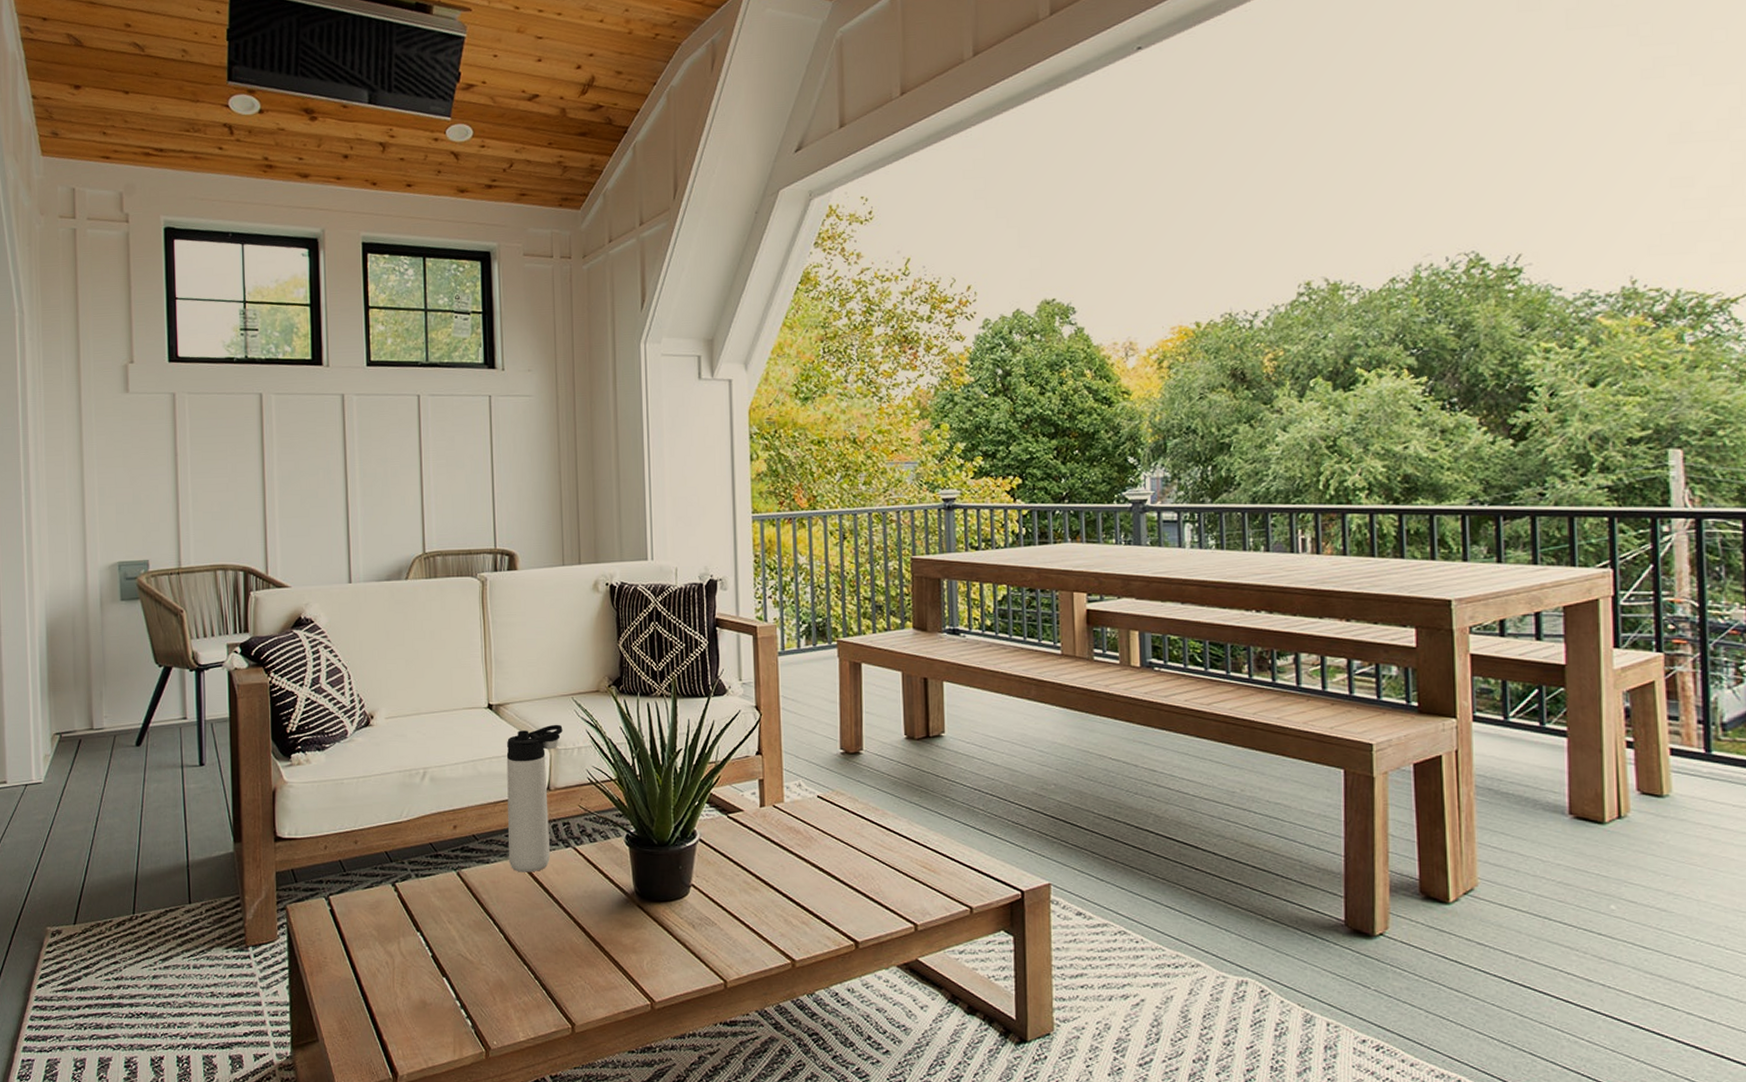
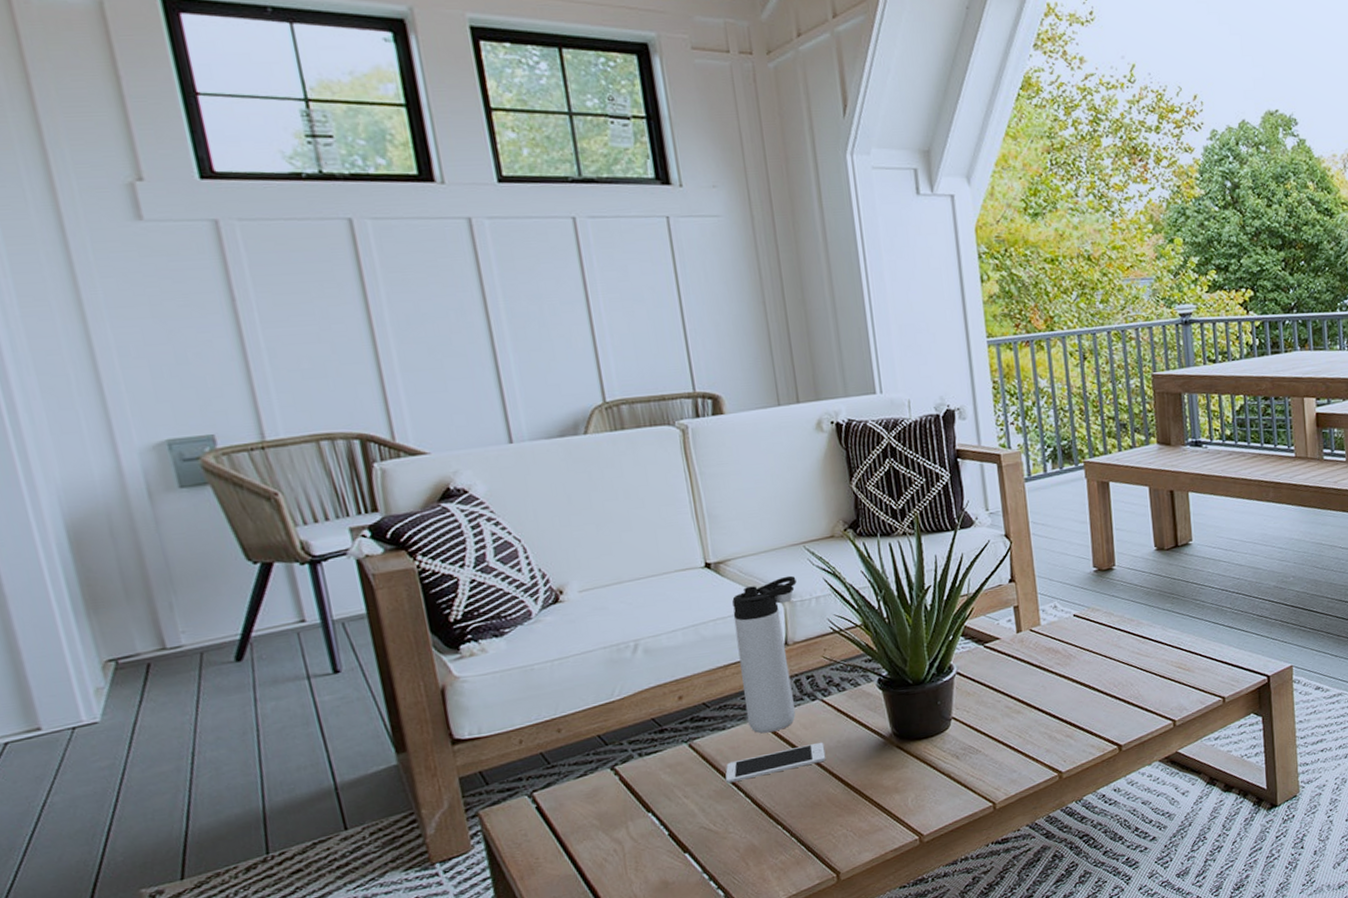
cell phone: none [484,889,573,916] -> present [725,742,826,784]

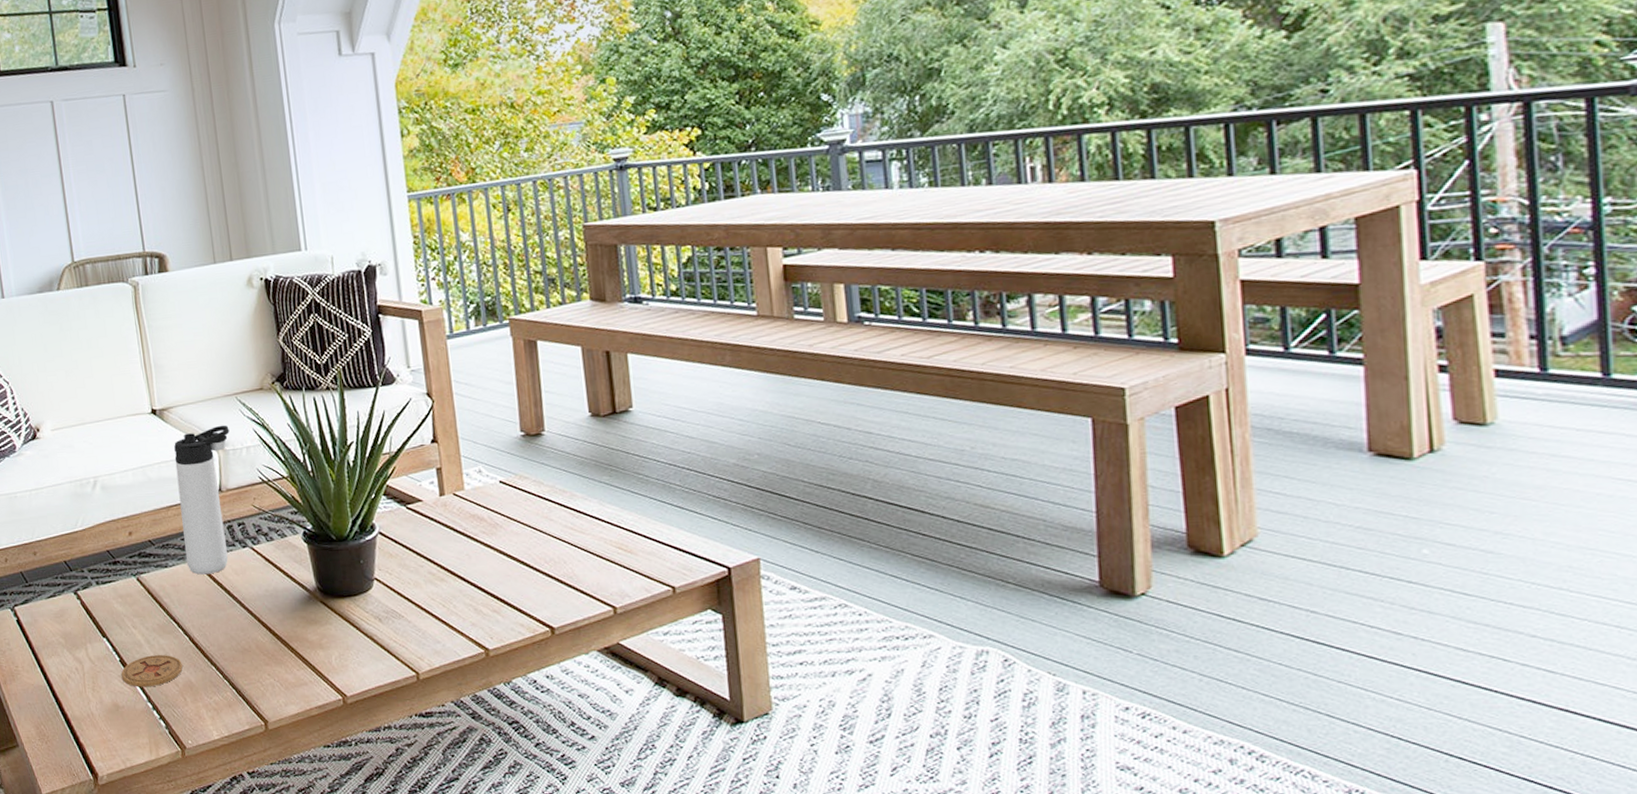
coaster: none [670,820,744,860] -> present [121,655,183,687]
cell phone: present [725,742,826,784] -> none [167,589,256,619]

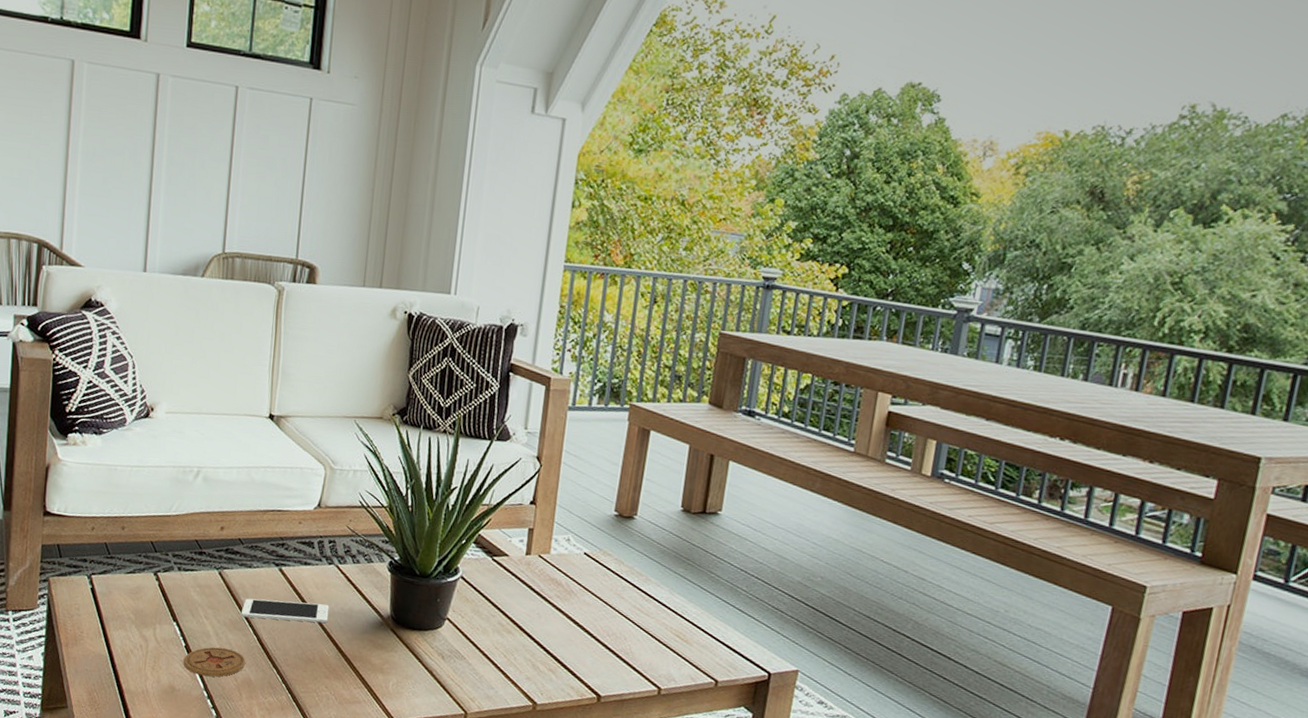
cell phone: none [167,589,256,619] -> present [240,598,330,623]
thermos bottle: present [174,425,230,575] -> none [271,443,341,583]

